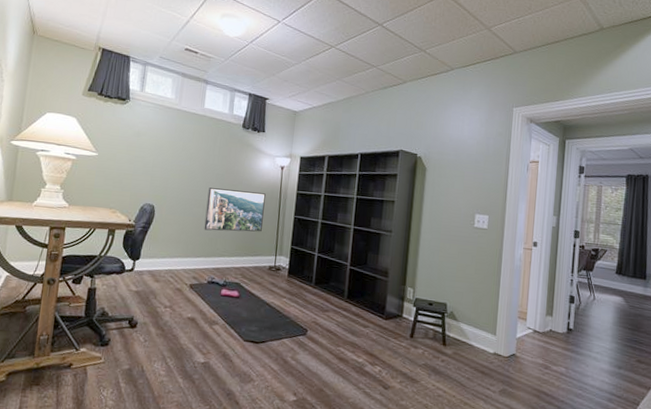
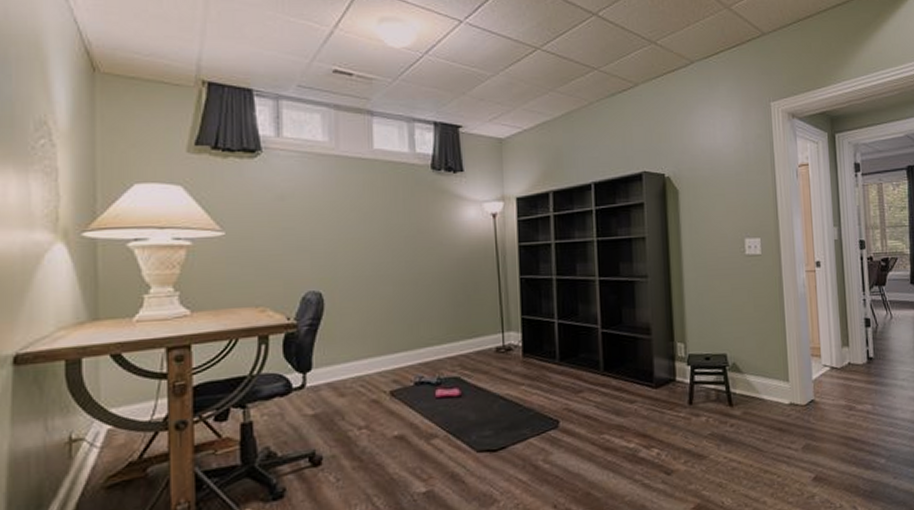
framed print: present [204,187,266,232] -> none [396,252,479,315]

